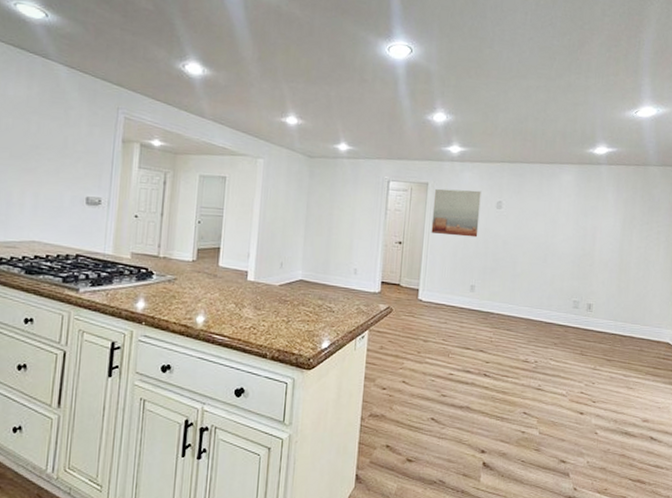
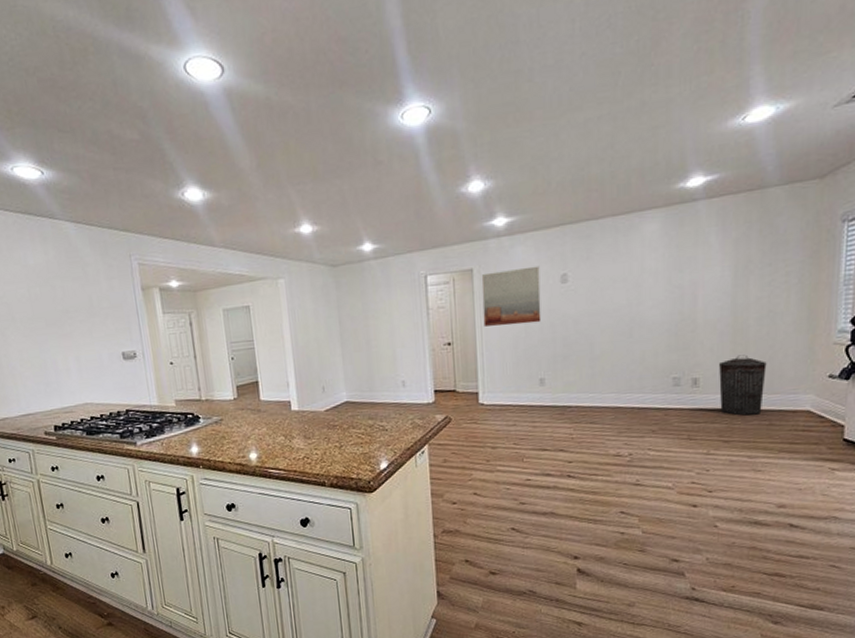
trash can: none [606,290,641,341] -> present [719,354,767,416]

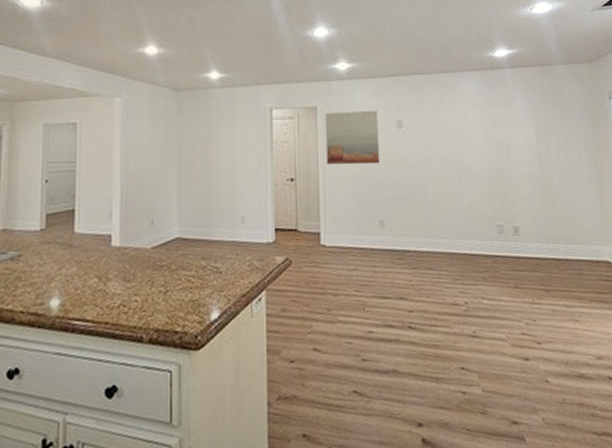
trash can: present [719,354,767,416] -> none [534,206,572,265]

